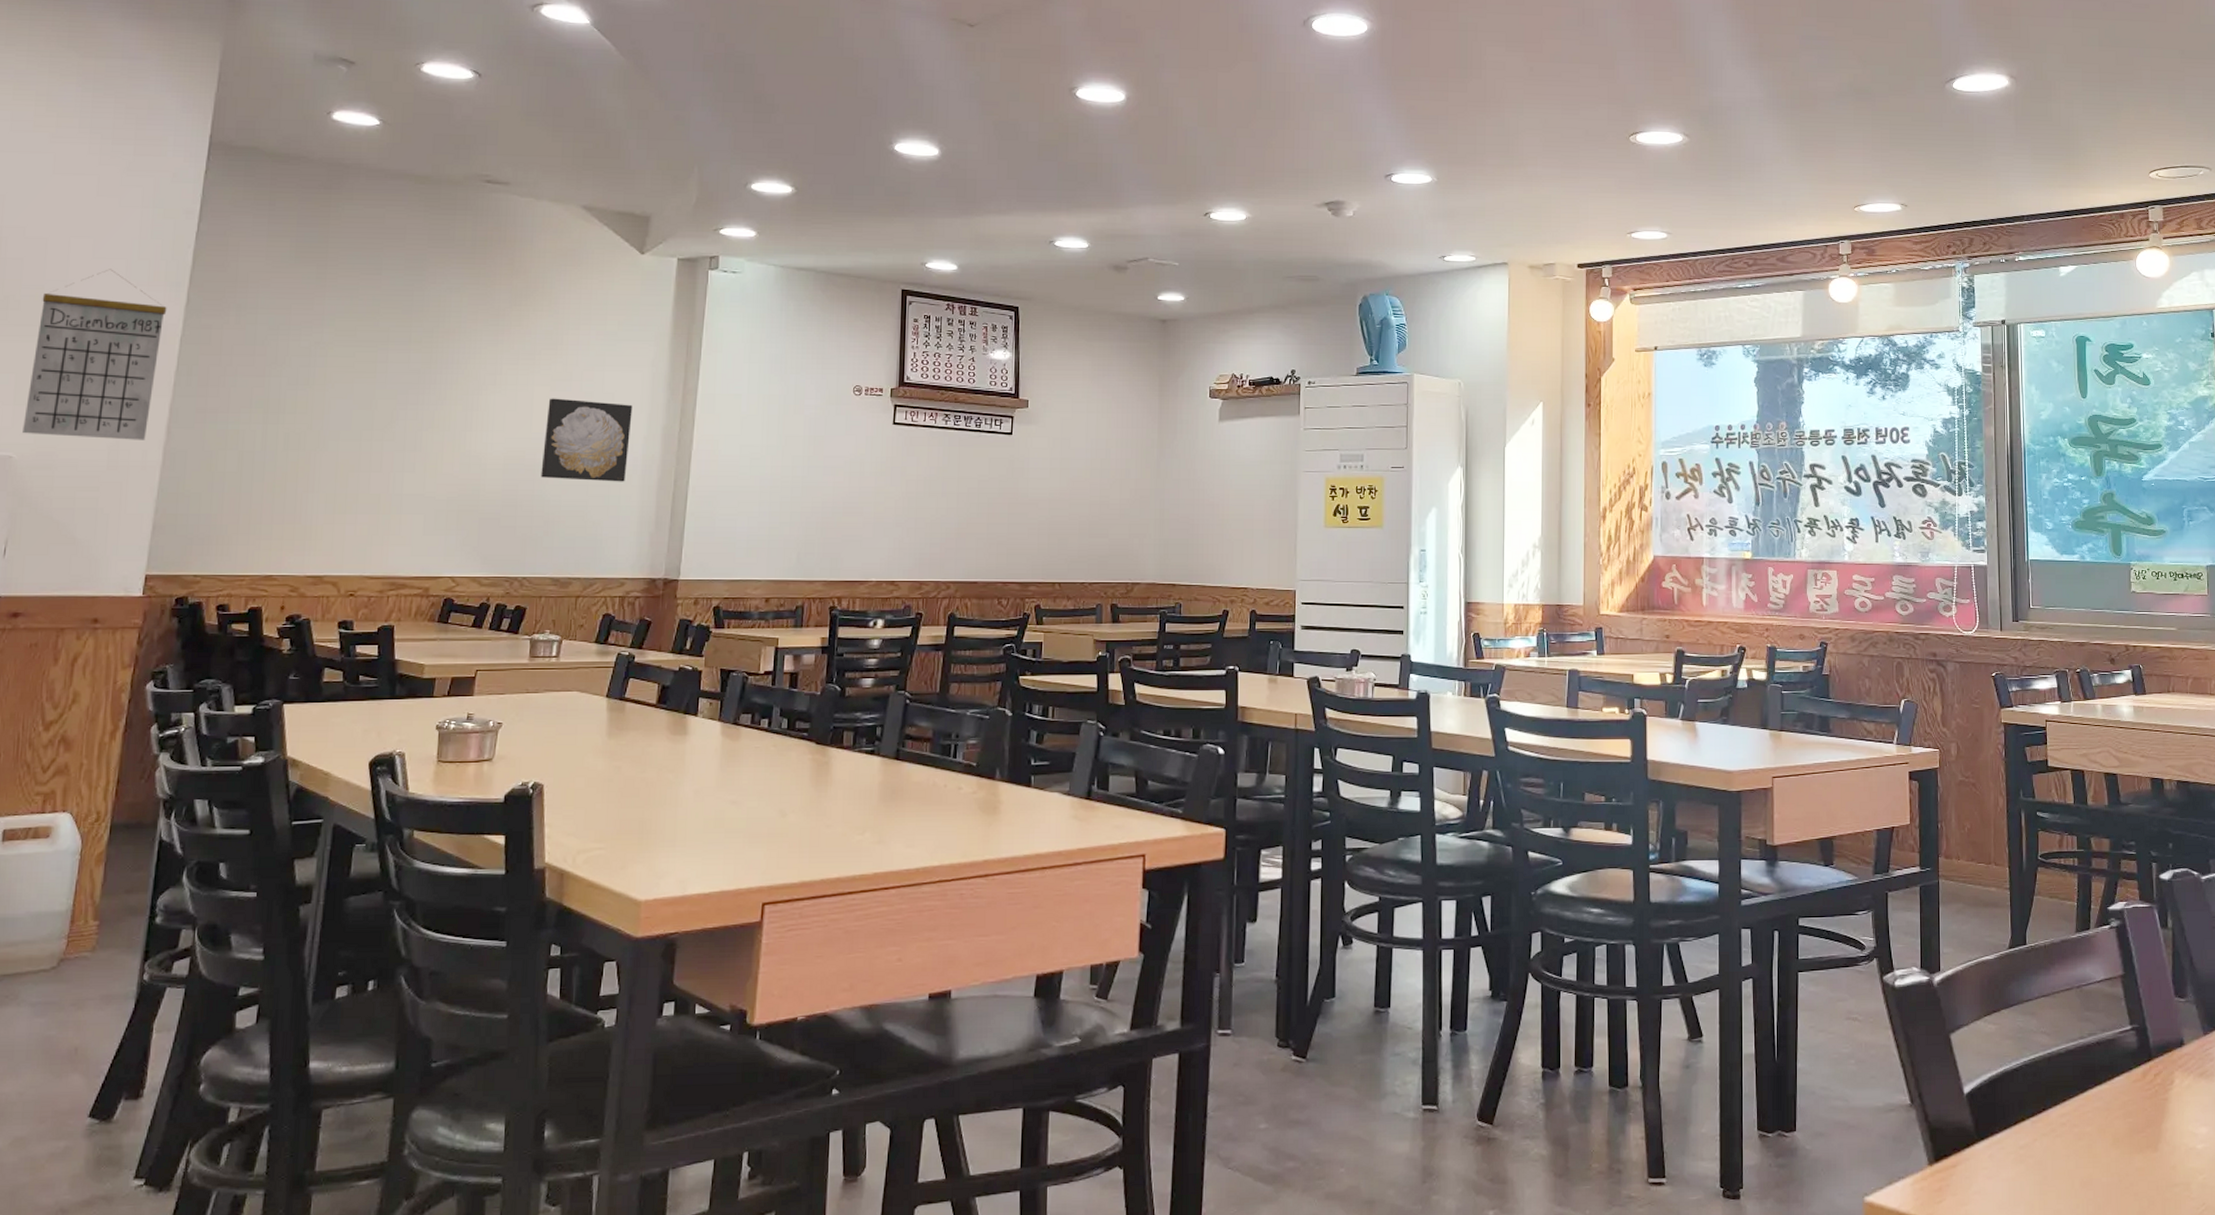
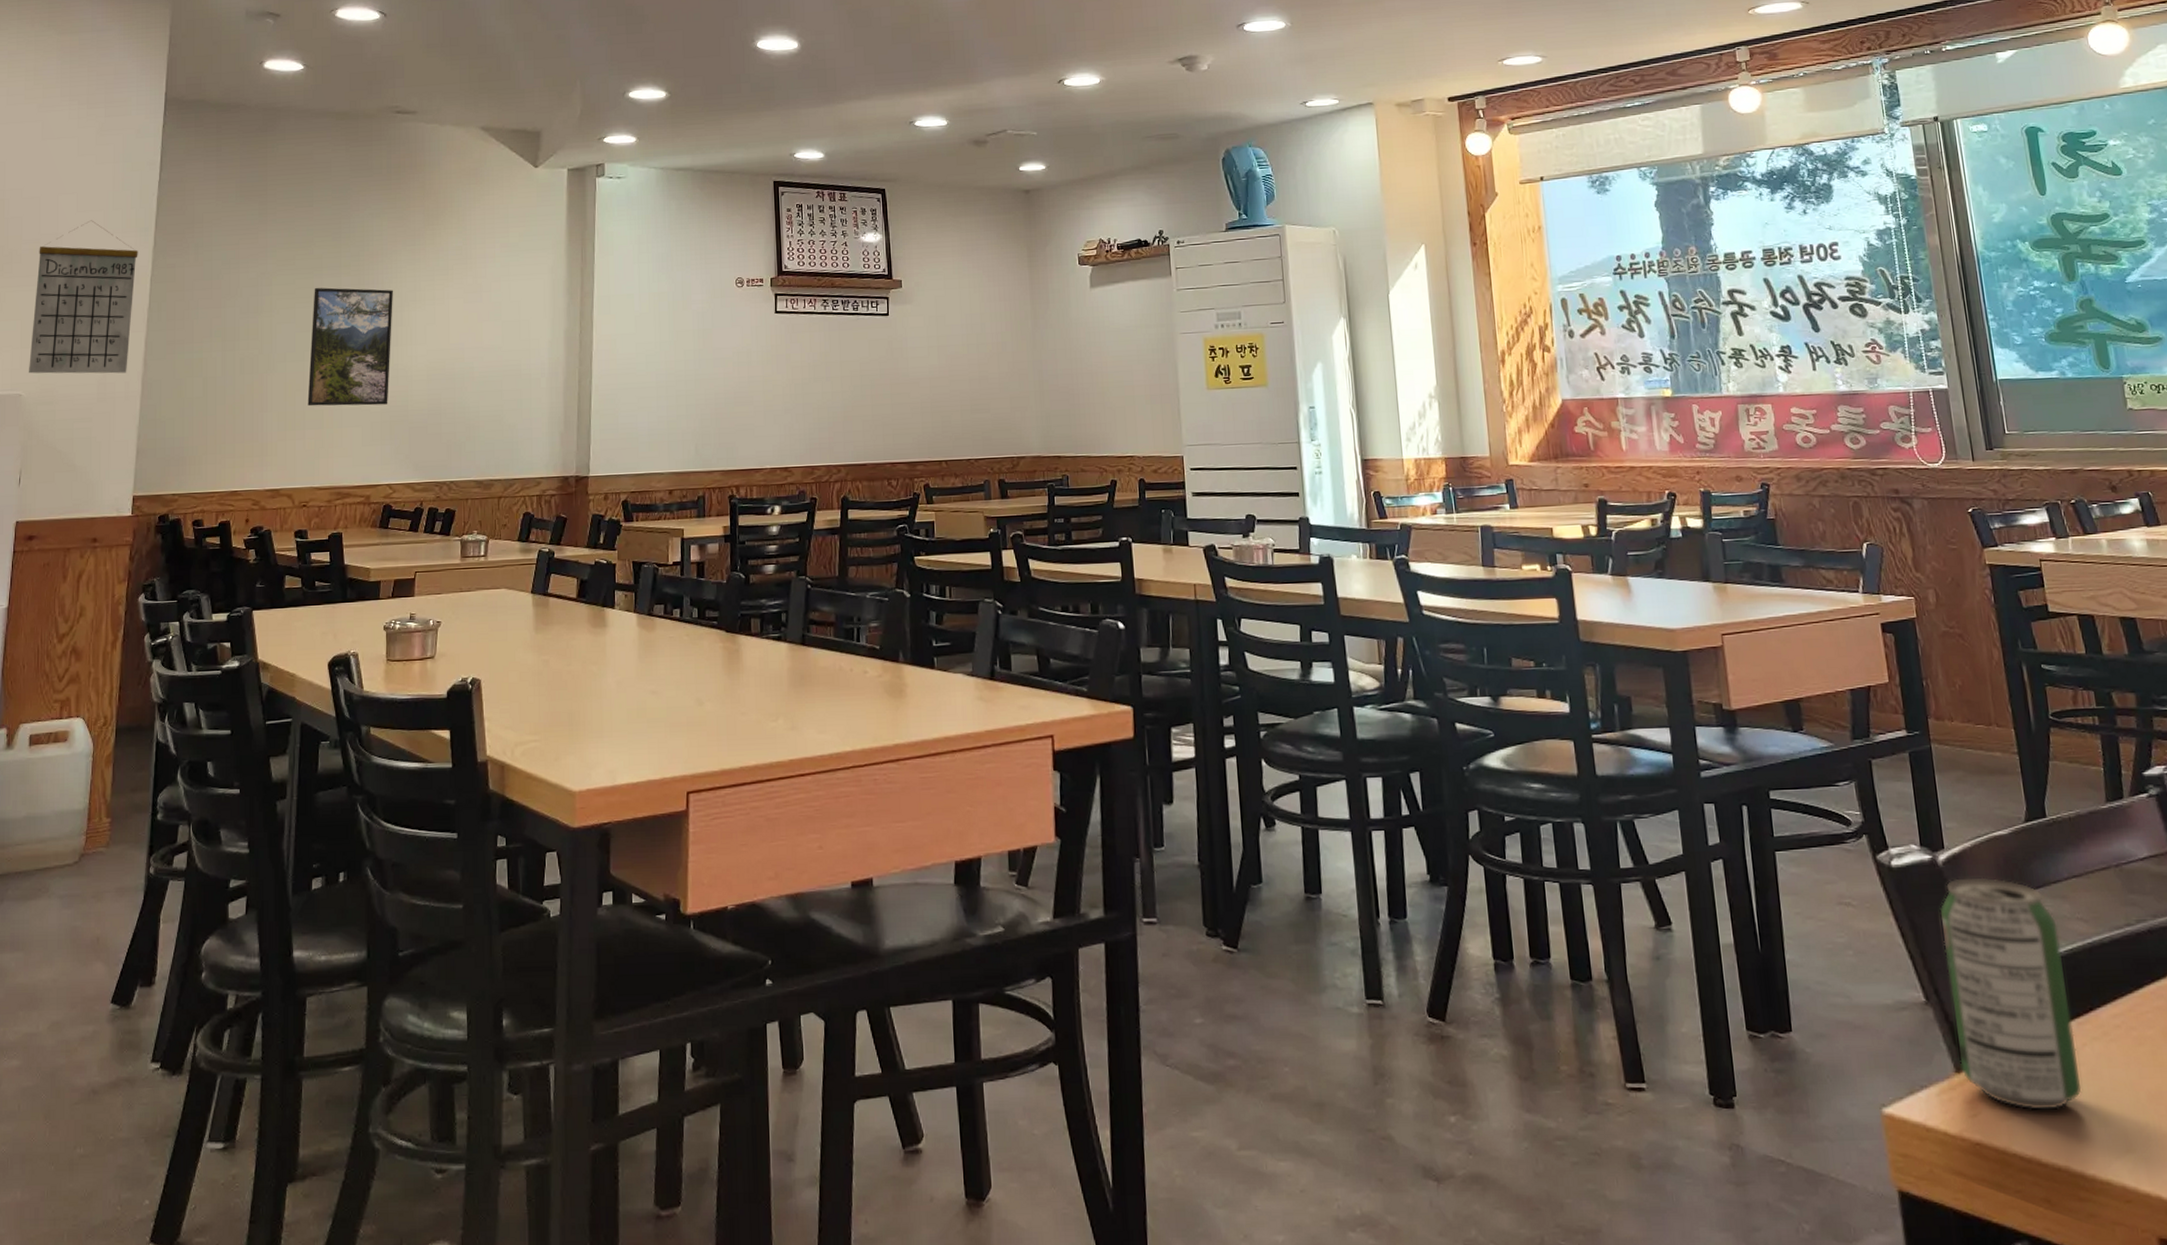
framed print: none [362,363,470,493] -> present [307,287,393,407]
wall art: present [540,398,633,482] -> none [460,309,537,386]
beverage can: none [1930,996,2029,1196] -> present [1939,877,2082,1110]

